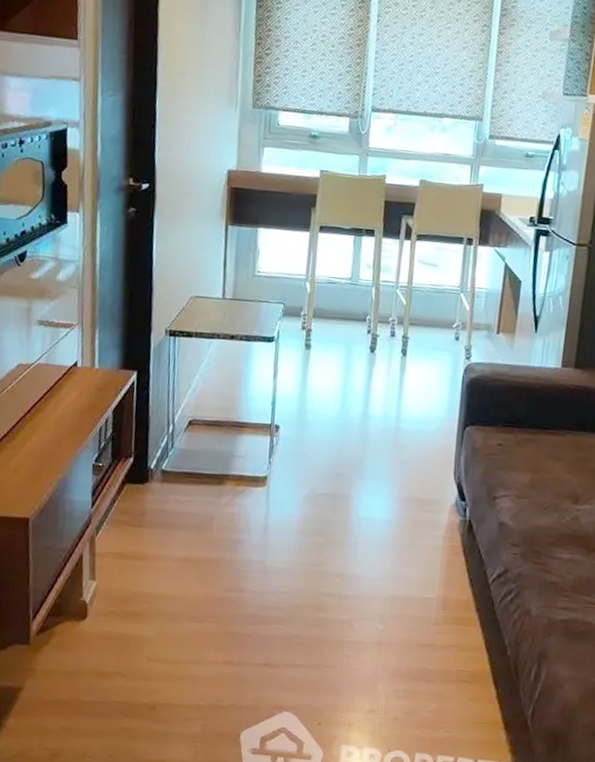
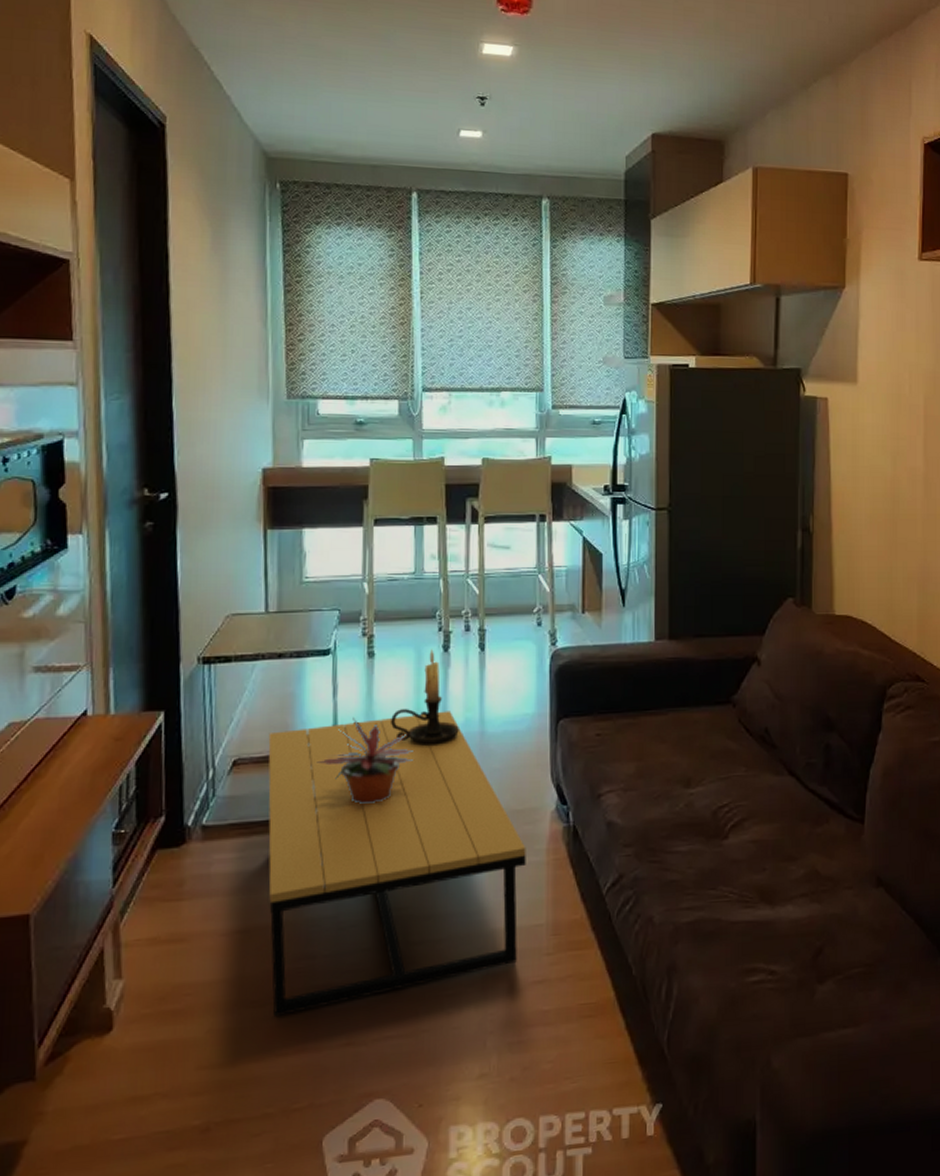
coffee table: none [209,401,426,632] -> present [268,711,526,1016]
potted plant: none [256,398,338,474] -> present [317,717,415,804]
candle holder: none [319,349,378,433] -> present [390,649,459,746]

